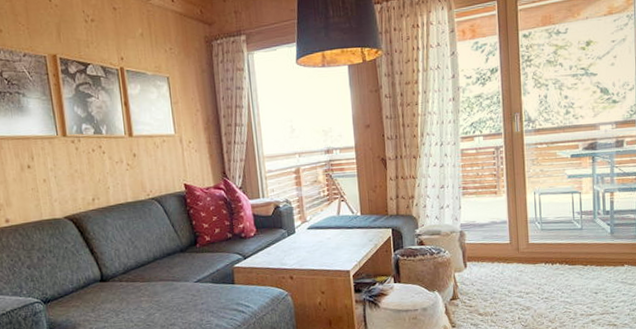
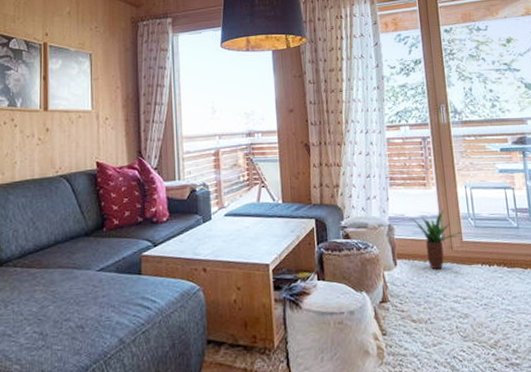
potted plant: none [481,214,528,270] -> present [411,209,462,270]

